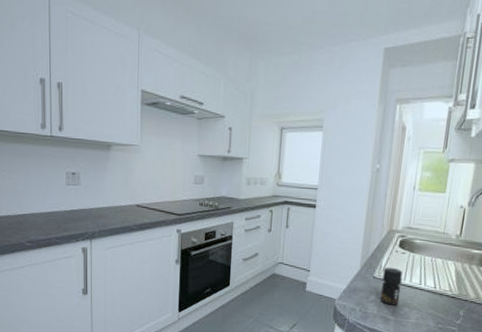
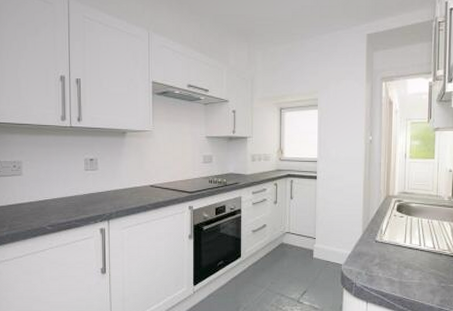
jar: present [380,267,403,305] -> none [384,231,403,267]

